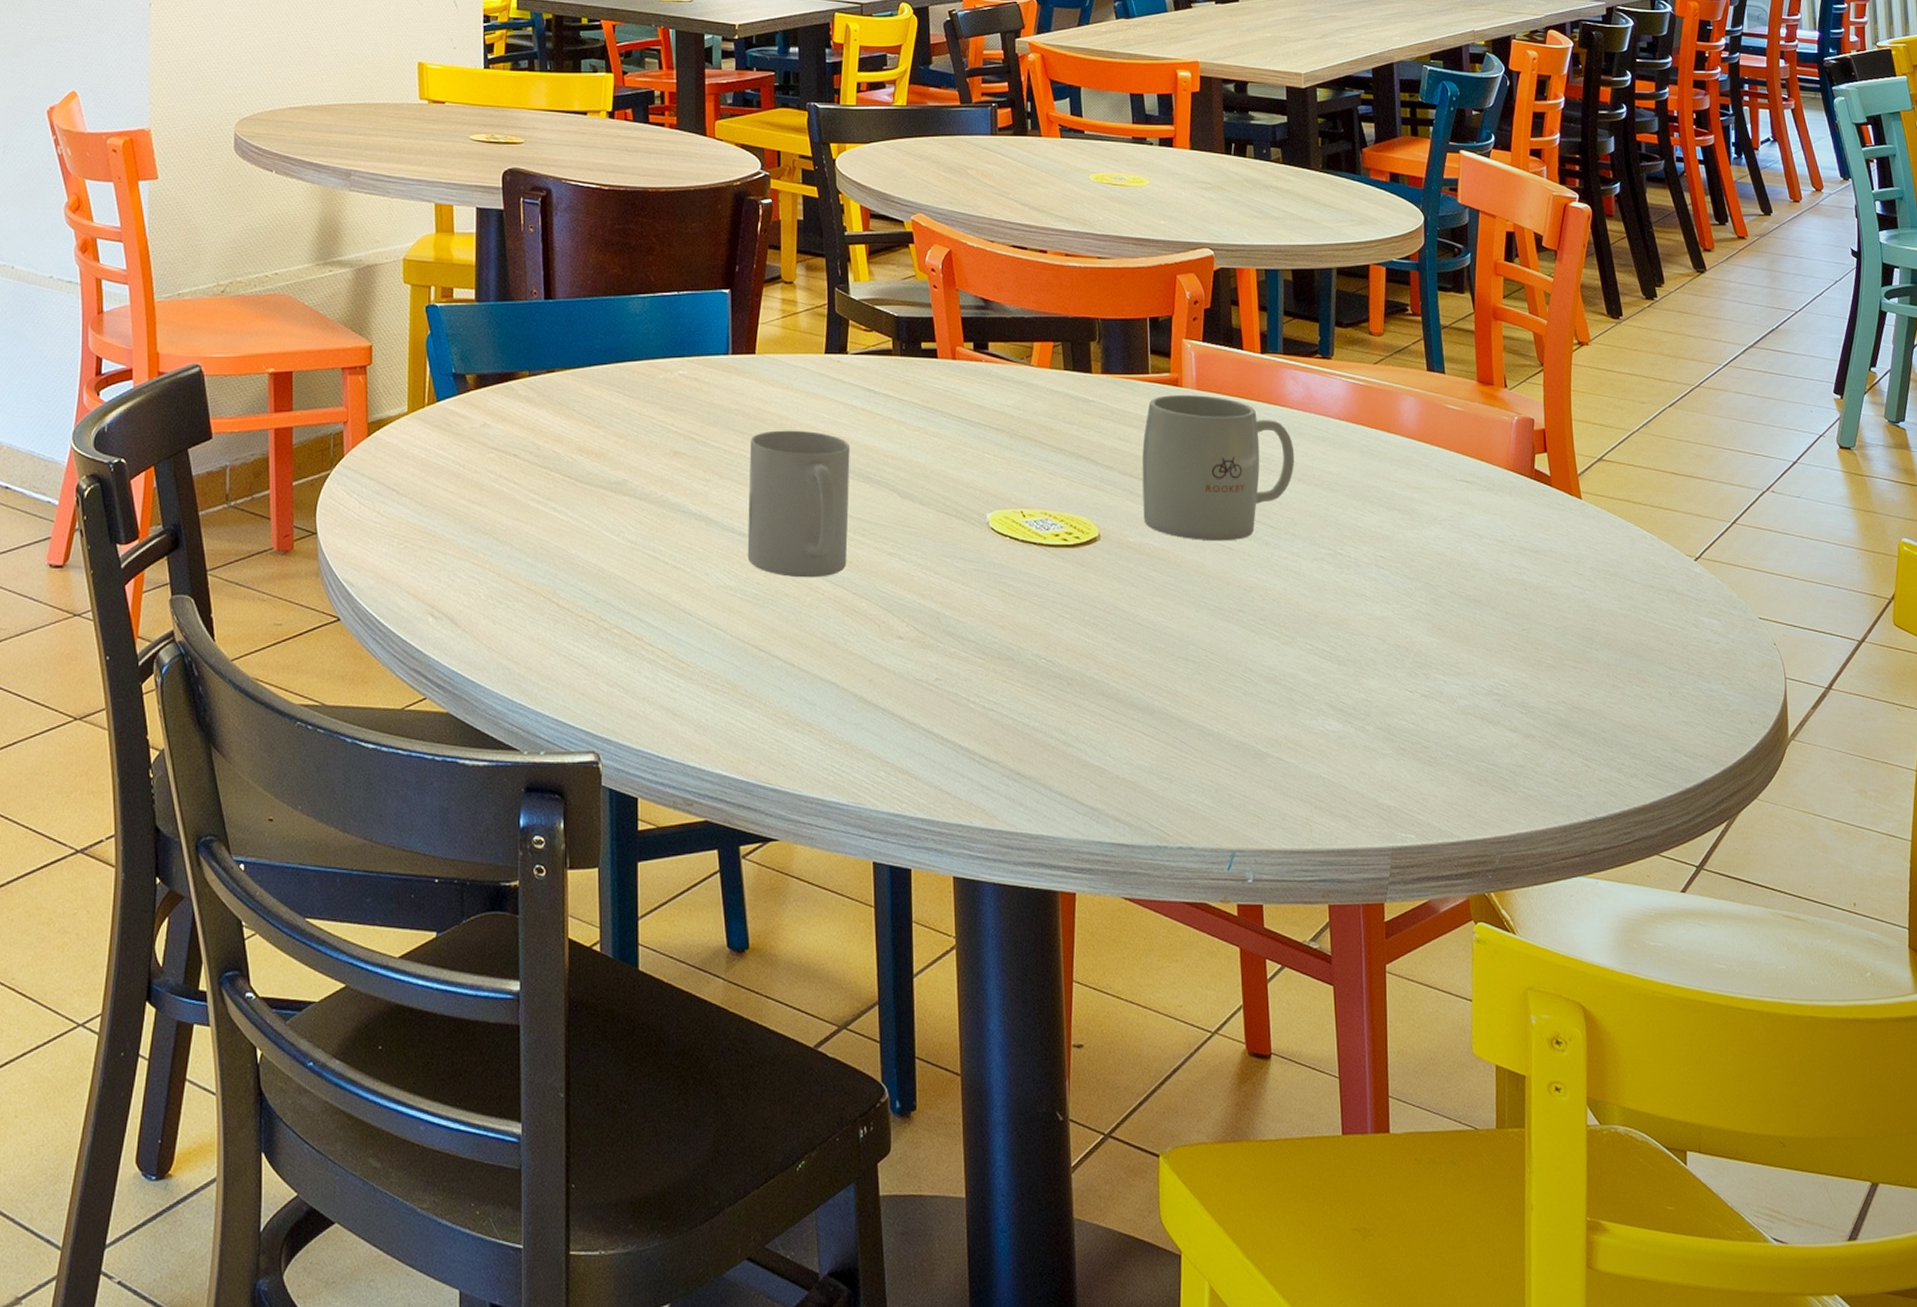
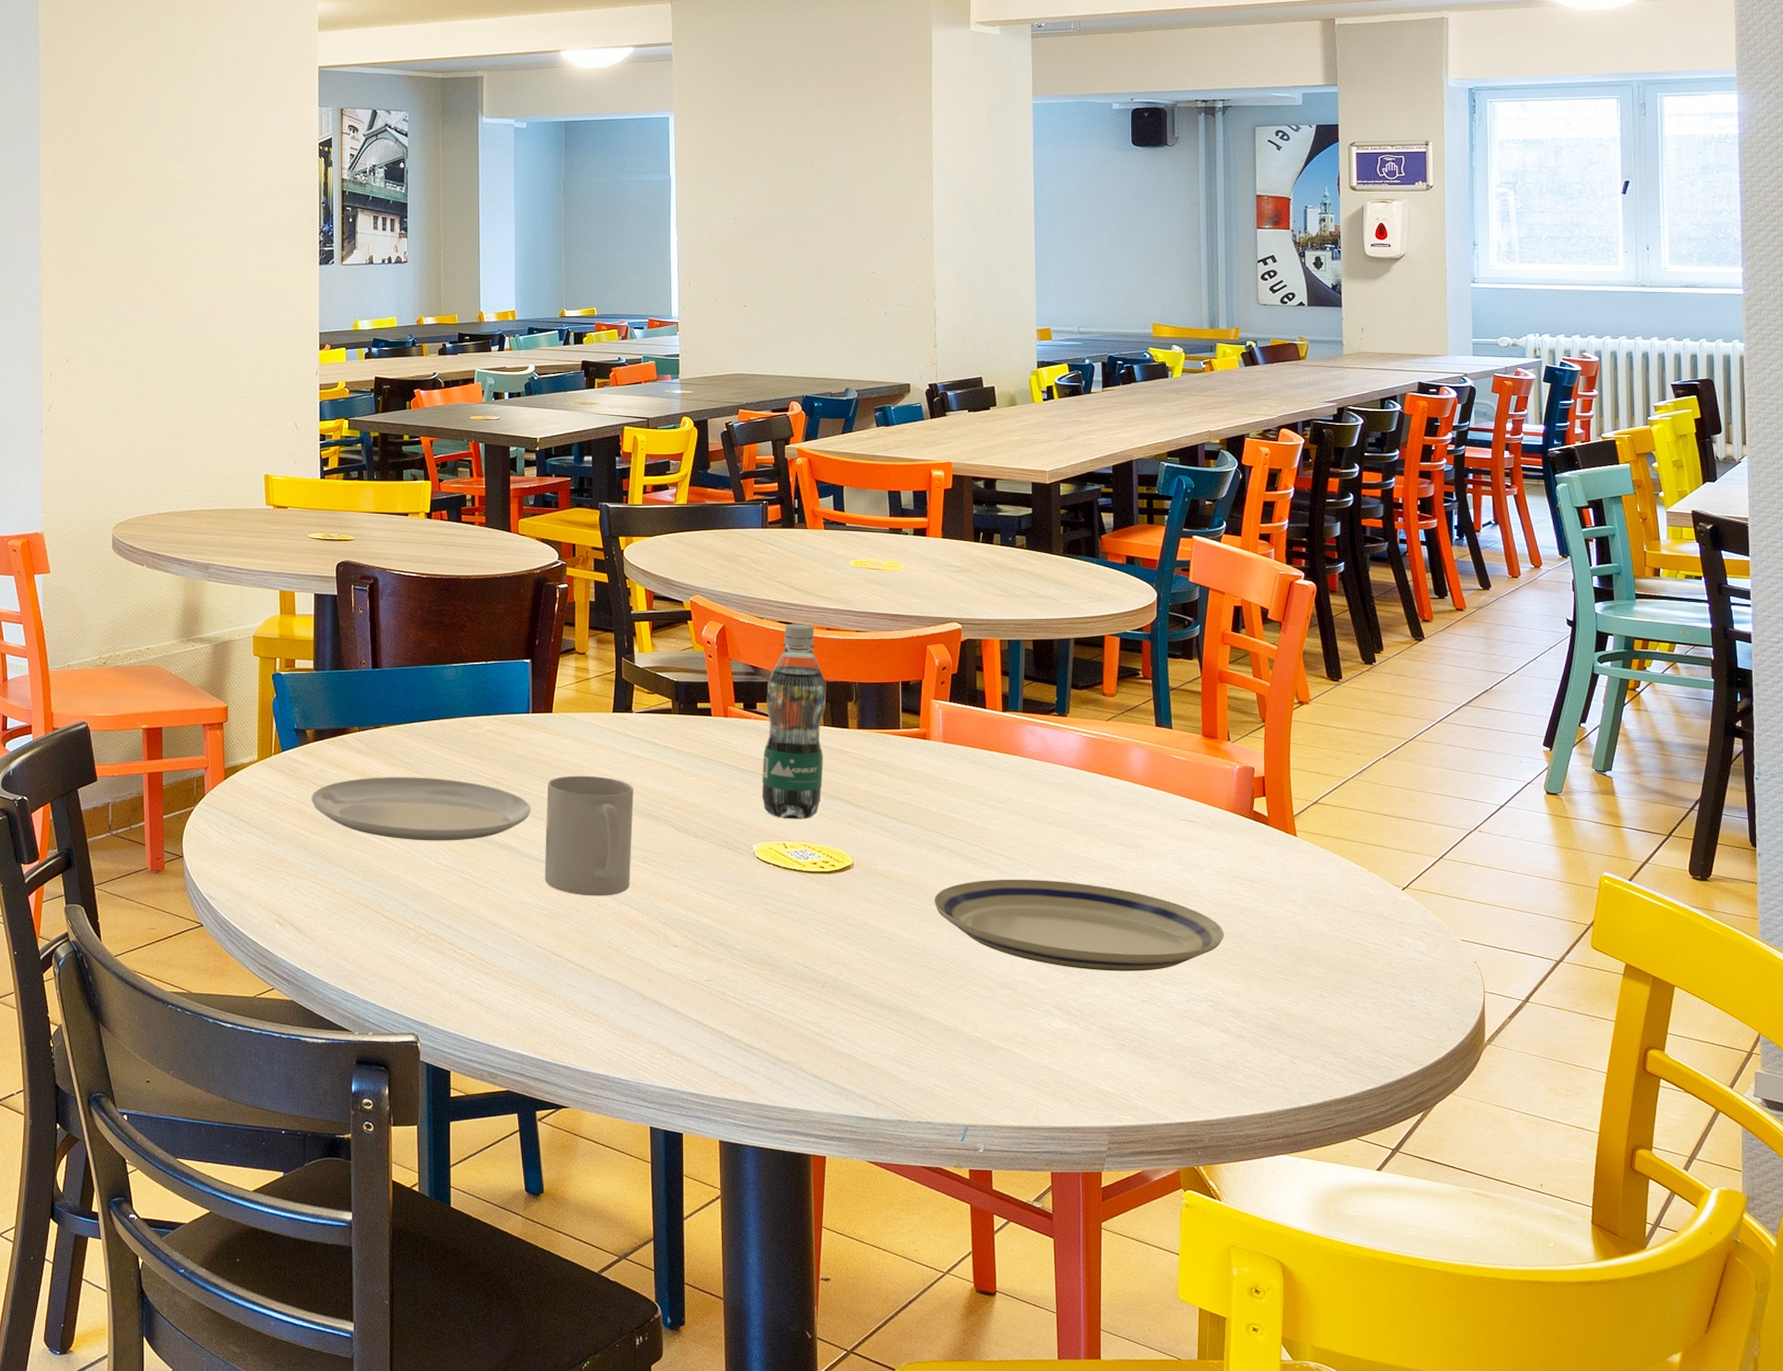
plate: none [471,432,732,512] -> present [311,777,531,841]
bottle: none [995,248,1067,482] -> present [762,624,827,819]
mug: present [1142,395,1295,542] -> none [892,747,1031,870]
plate: none [1191,552,1508,661] -> present [934,880,1224,972]

